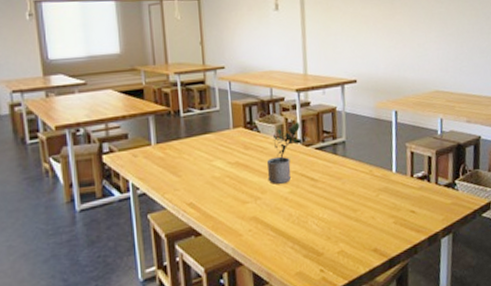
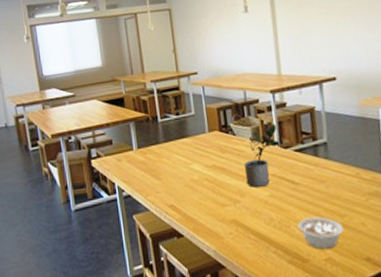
legume: none [314,212,355,243] -> present [297,217,343,249]

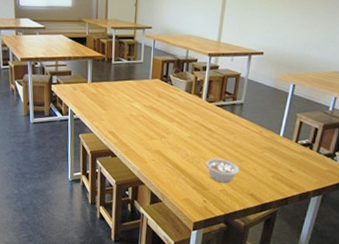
potted plant: present [245,123,280,188] -> none [173,81,207,129]

